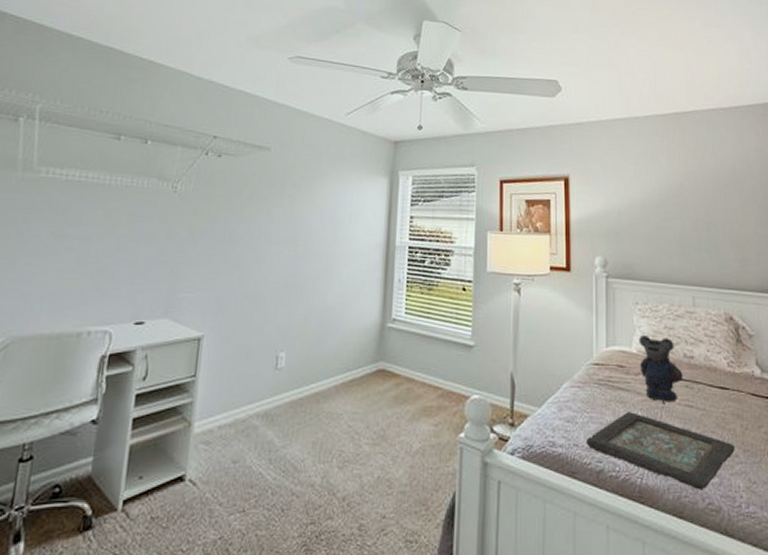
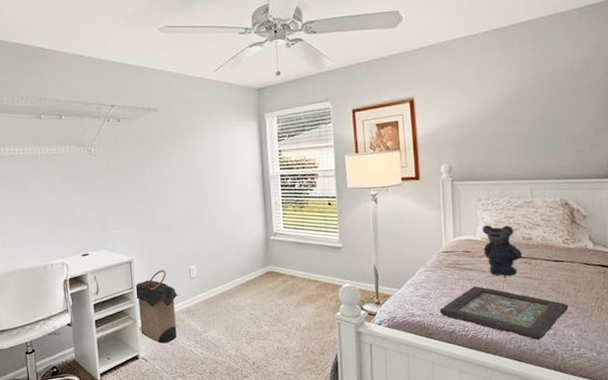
laundry hamper: none [195,353,256,460] -> present [134,269,178,344]

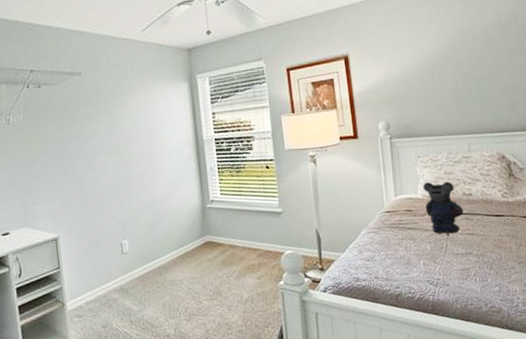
laundry hamper: present [134,269,178,344] -> none [61,245,110,327]
decorative tray: present [439,286,568,340] -> none [384,245,511,298]

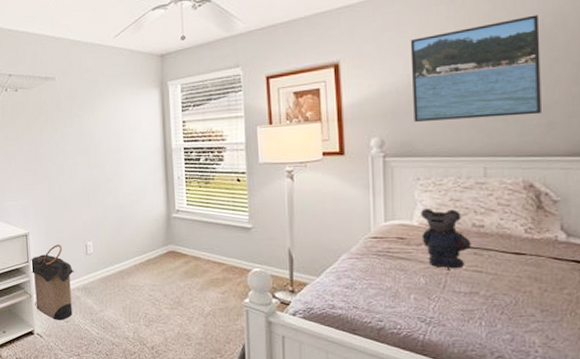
laundry hamper: none [61,245,110,327] -> present [30,244,74,320]
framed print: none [404,14,506,106] -> present [410,15,541,122]

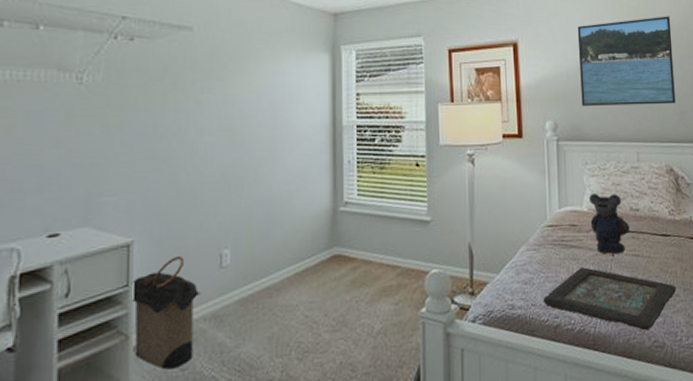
decorative tray: none [365,278,531,345] -> present [543,267,676,331]

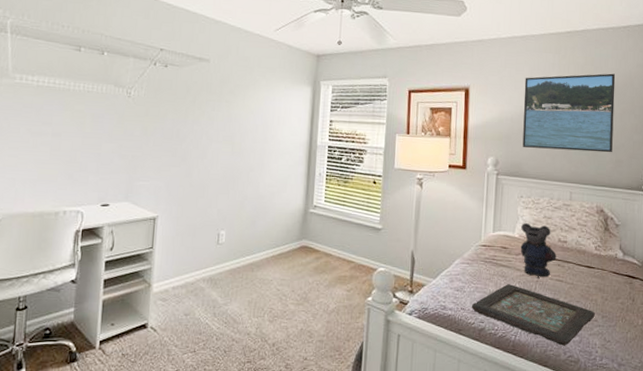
laundry hamper: present [131,255,201,370] -> none [154,231,202,313]

